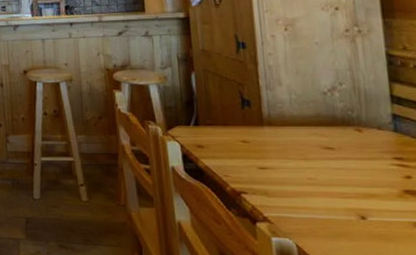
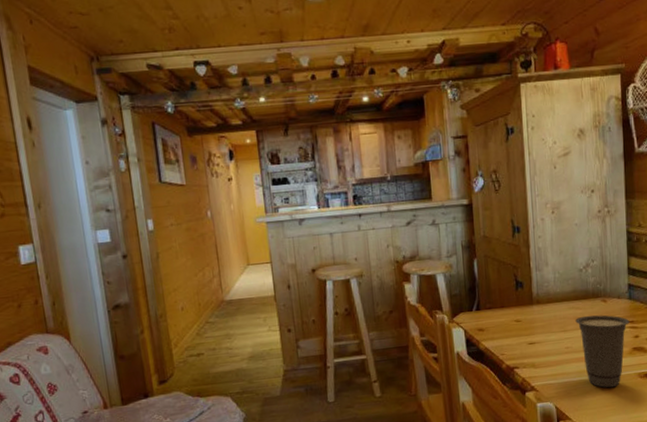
cup: none [319,145,398,235] -> present [575,315,630,388]

